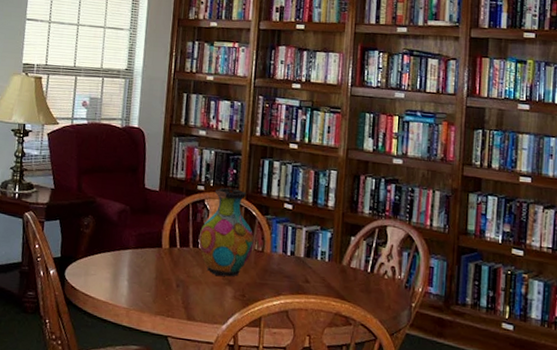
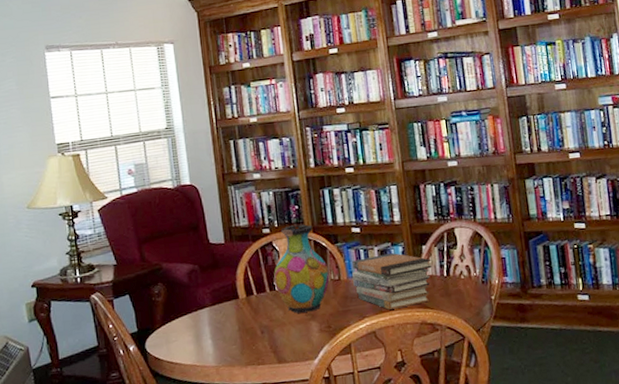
book stack: none [275,235,358,294] -> present [352,253,432,310]

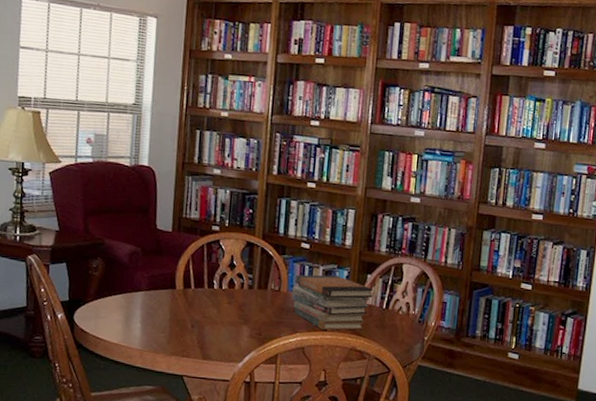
vase: present [273,224,330,313] -> none [214,228,271,316]

